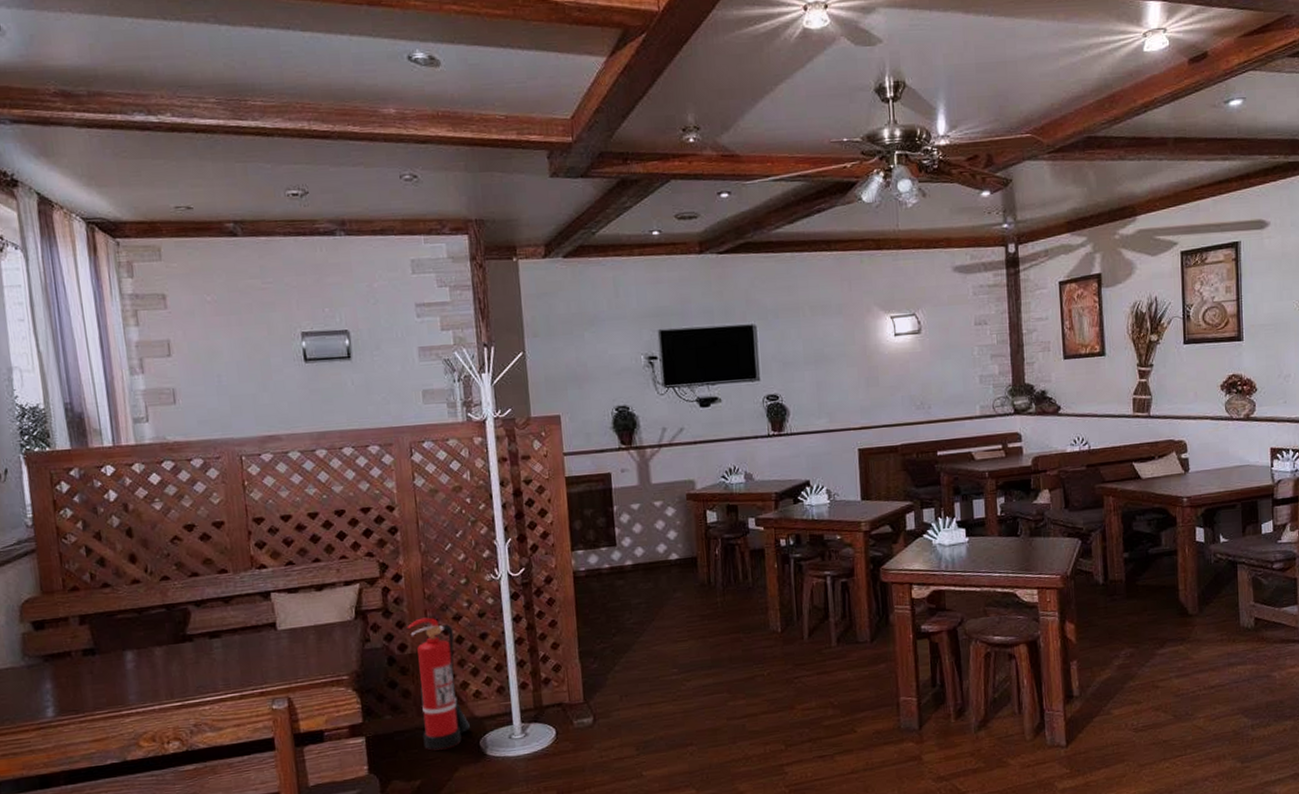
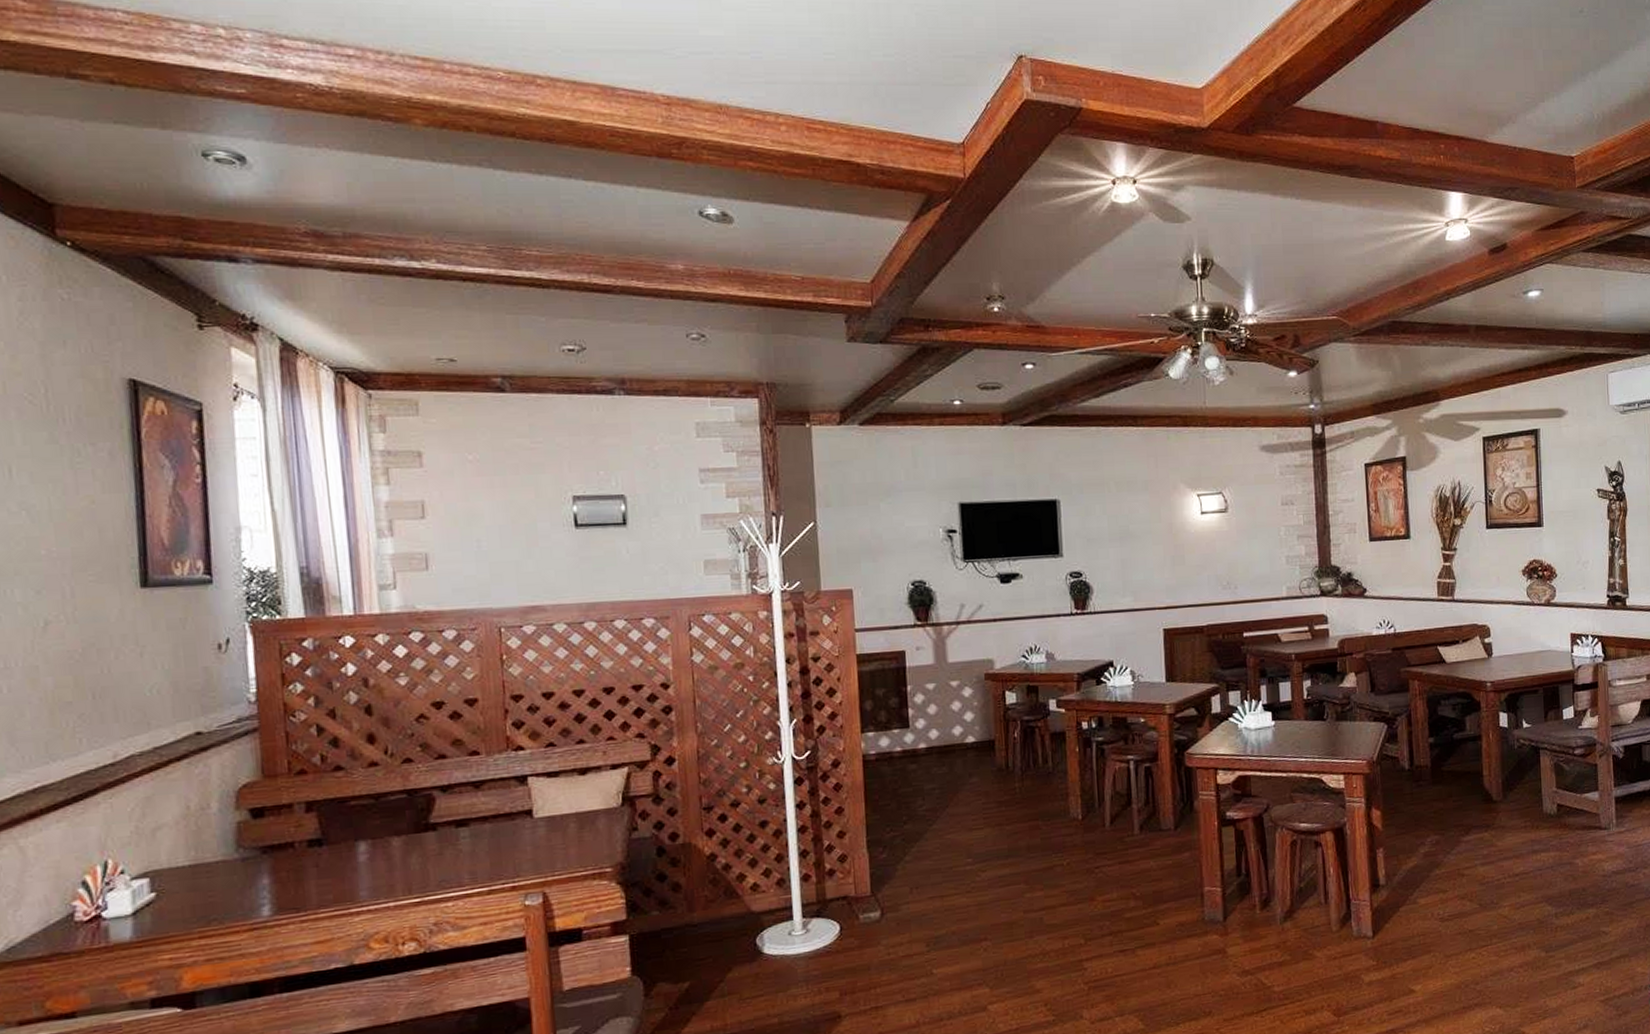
fire extinguisher: present [407,617,470,751] -> none [679,803,746,950]

